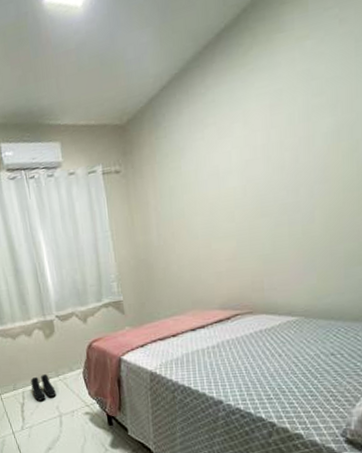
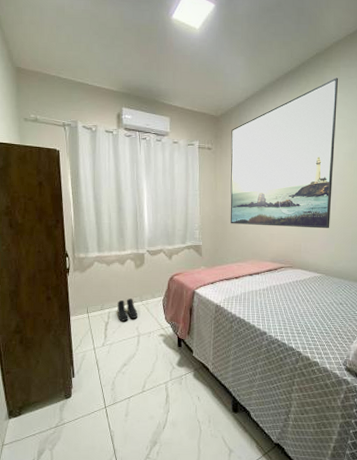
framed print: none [144,15,308,268] -> present [230,77,338,229]

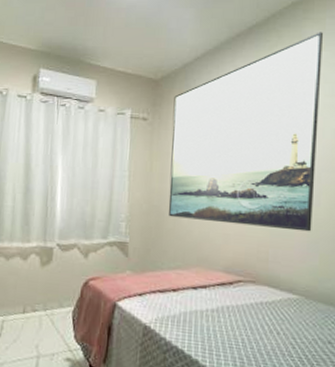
boots: present [117,298,138,321] -> none [13,305,40,335]

